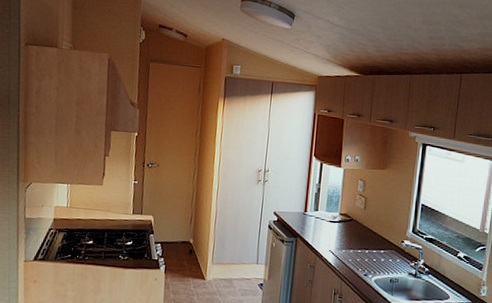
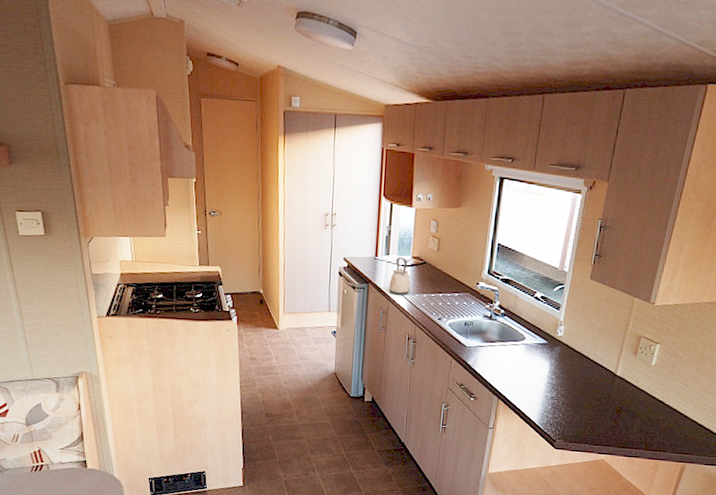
kettle: none [316,213,338,250] -> present [389,257,411,295]

